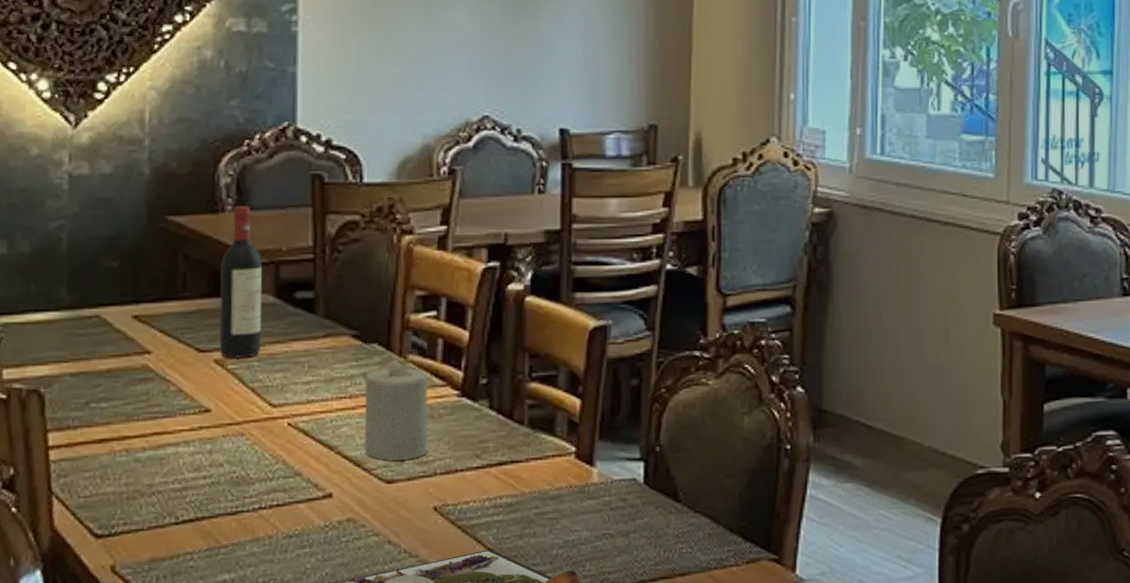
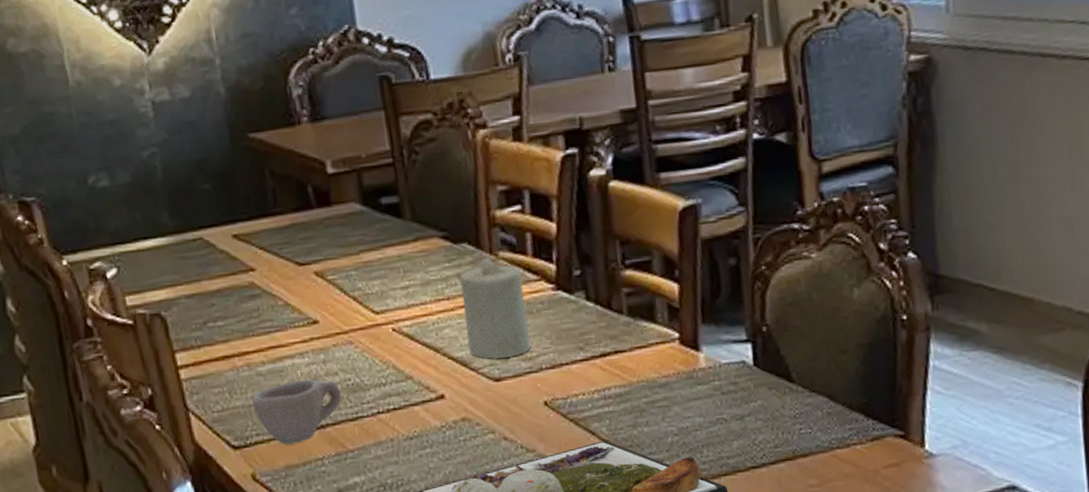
cup: none [125,469,223,536] -> present [251,379,342,445]
wine bottle: present [219,206,262,358] -> none [305,115,356,269]

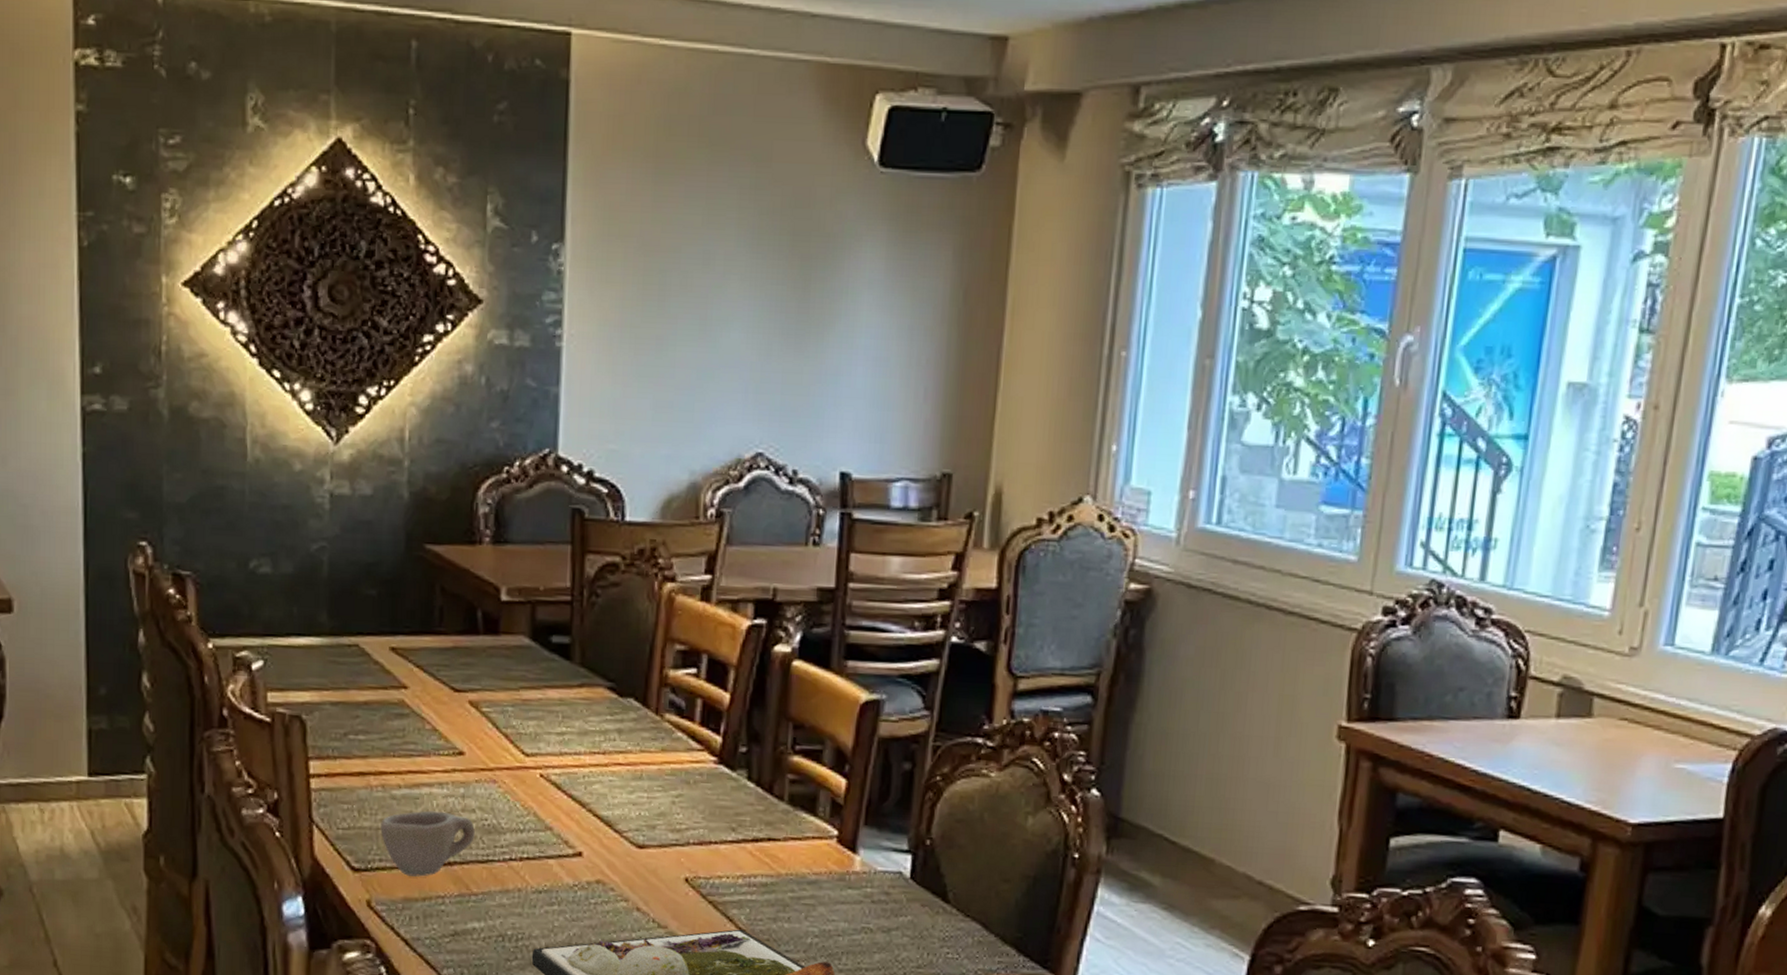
candle: present [459,256,532,359] -> none [616,716,685,825]

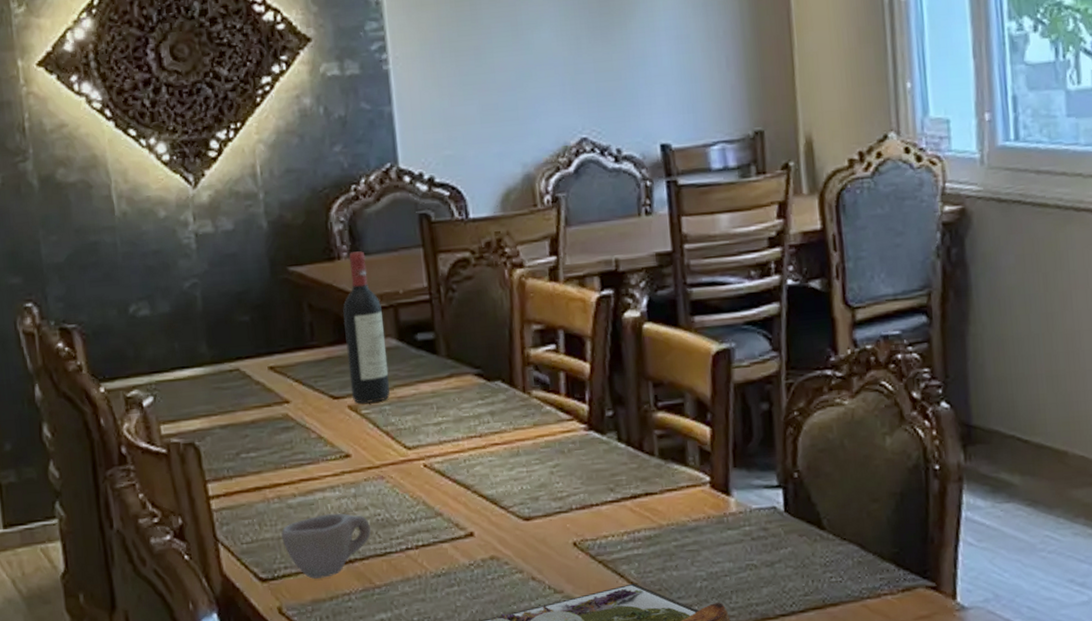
wine bottle: none [474,538,519,702] -> present [343,251,390,403]

